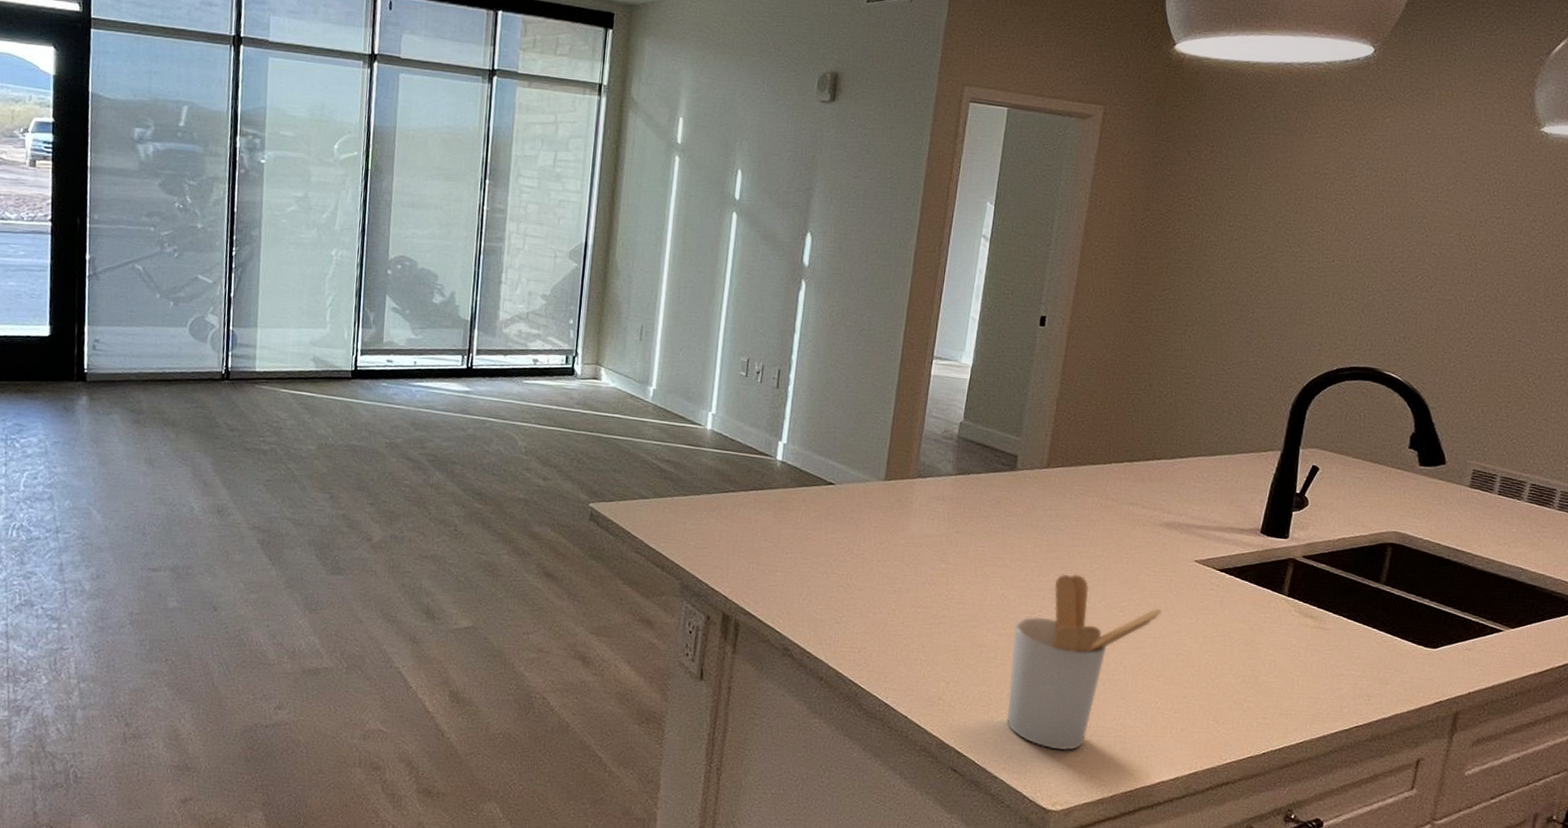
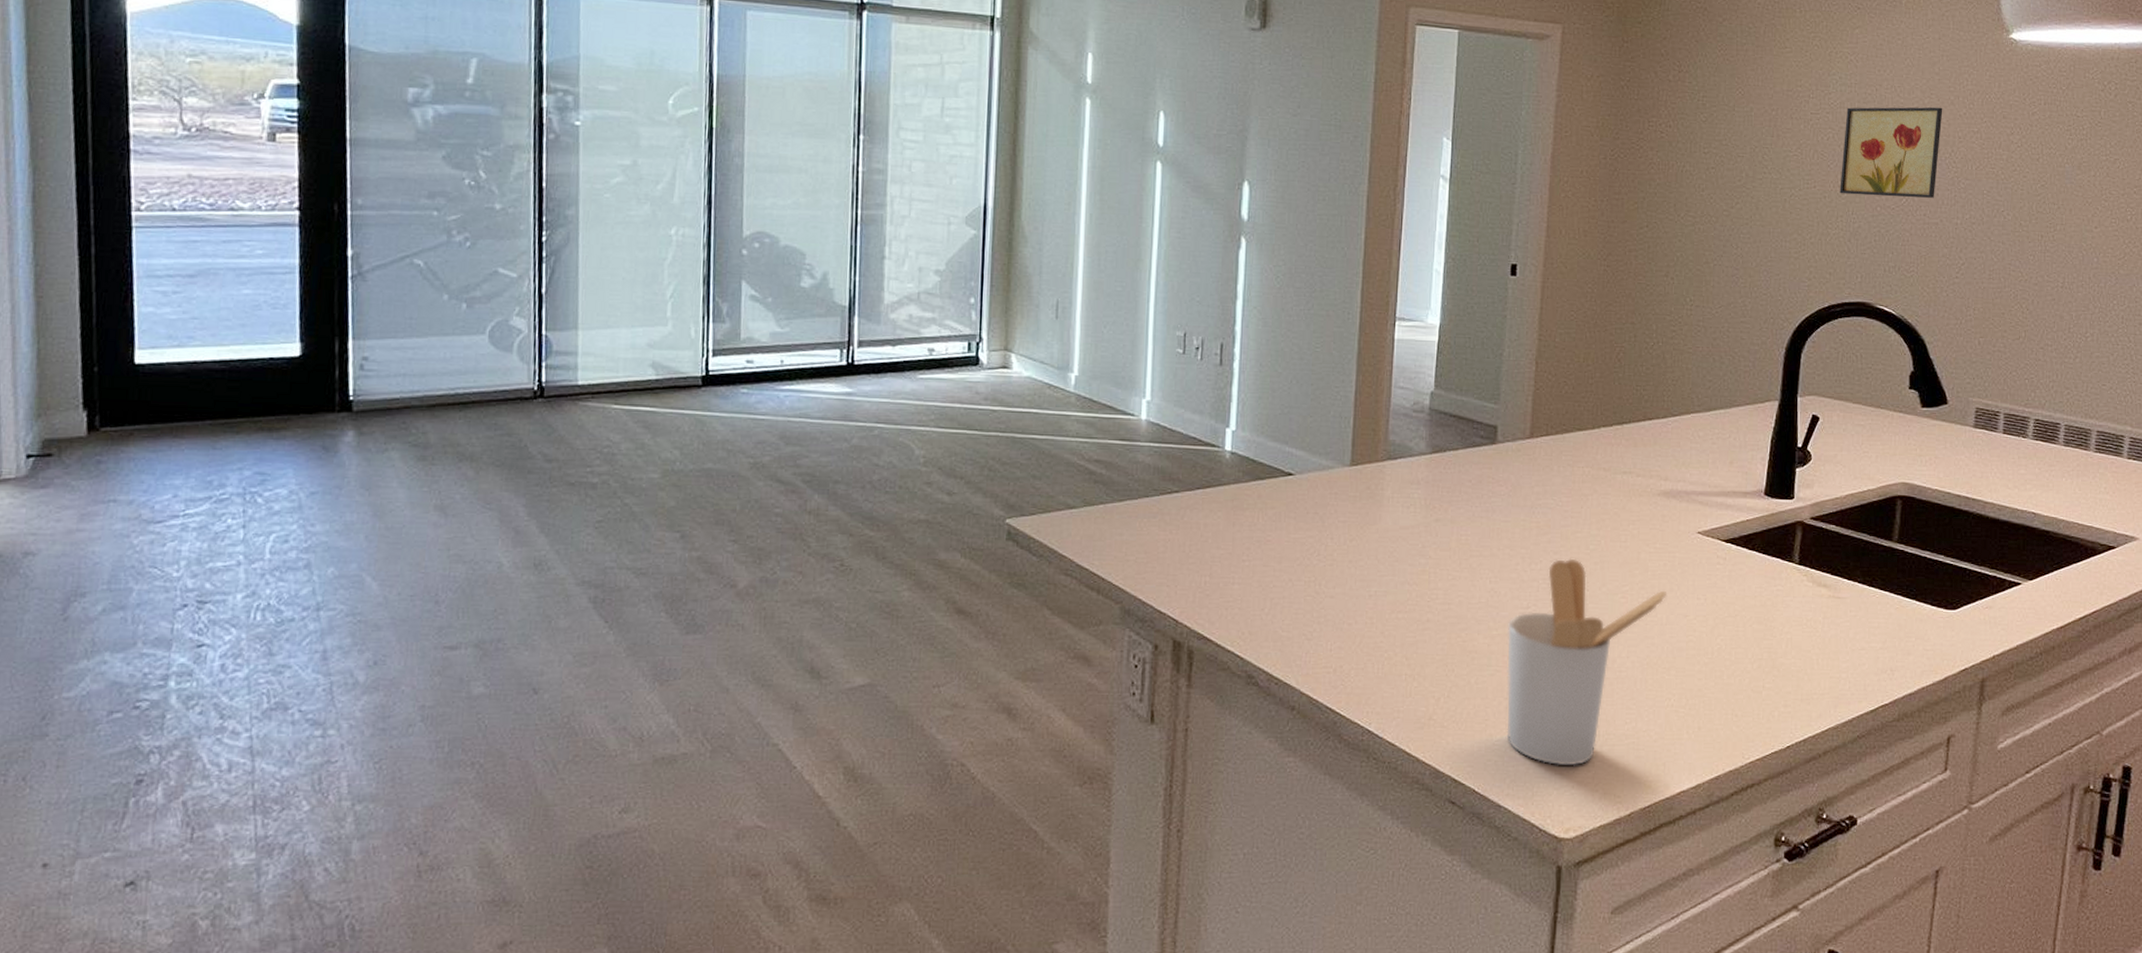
wall art: none [1357,190,1467,277] -> present [1839,107,1943,198]

